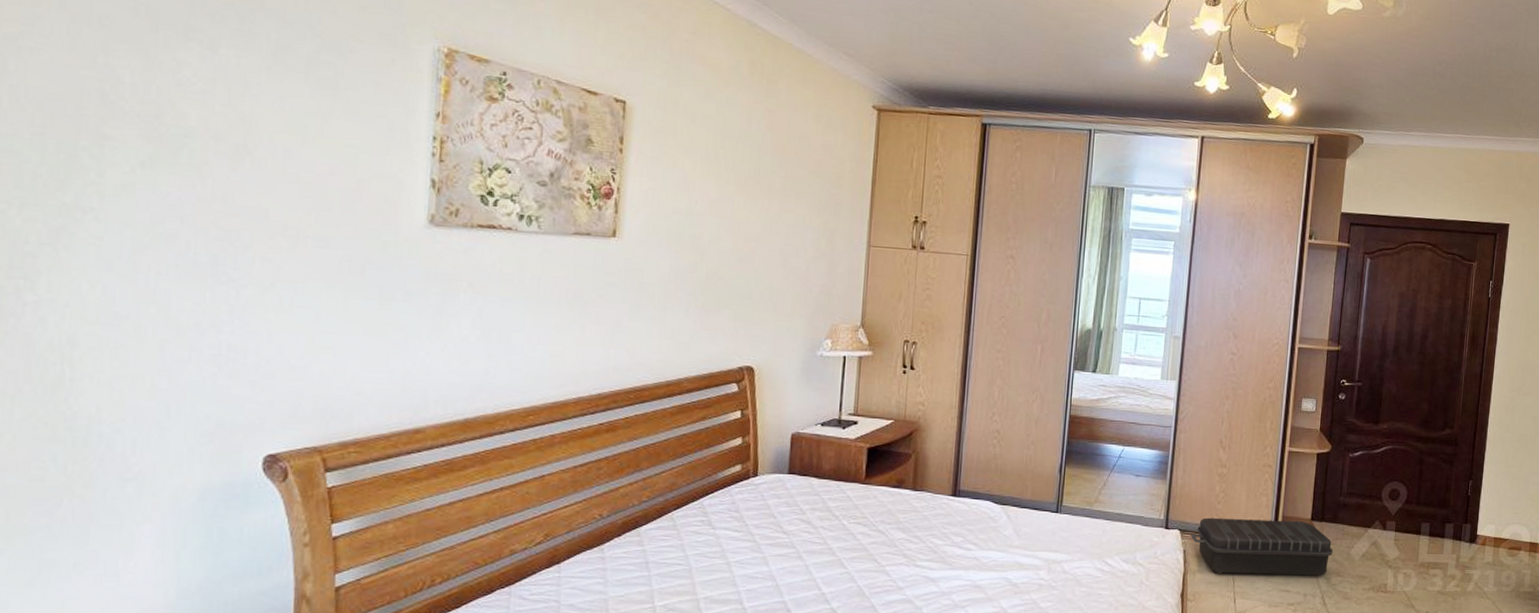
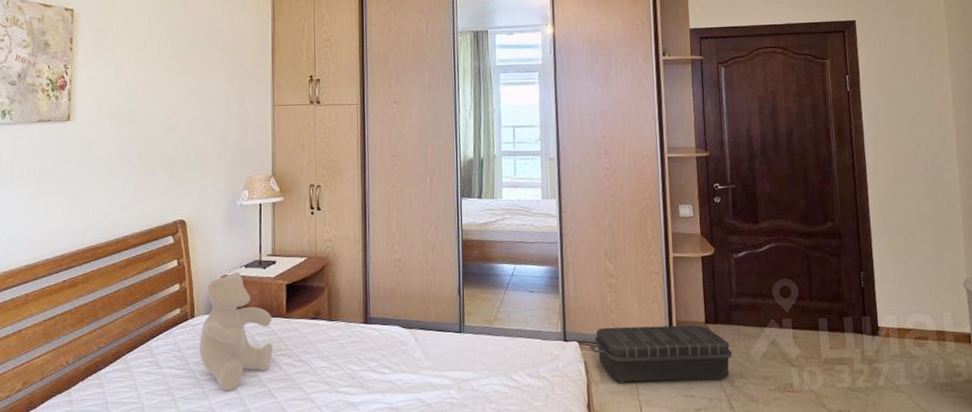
teddy bear: none [761,430,849,558] -> present [200,272,273,392]

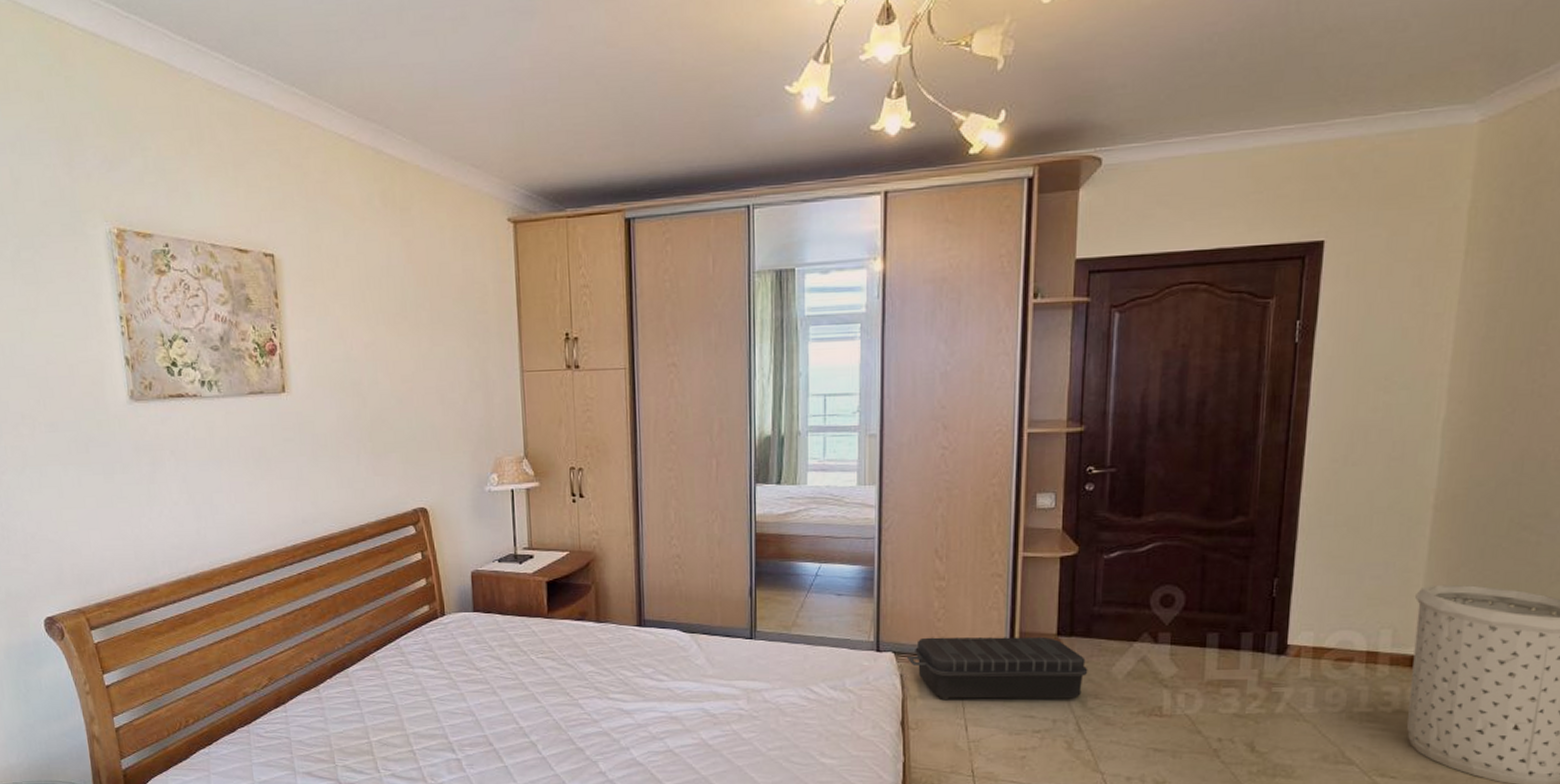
teddy bear: present [200,272,273,392] -> none [452,567,535,694]

